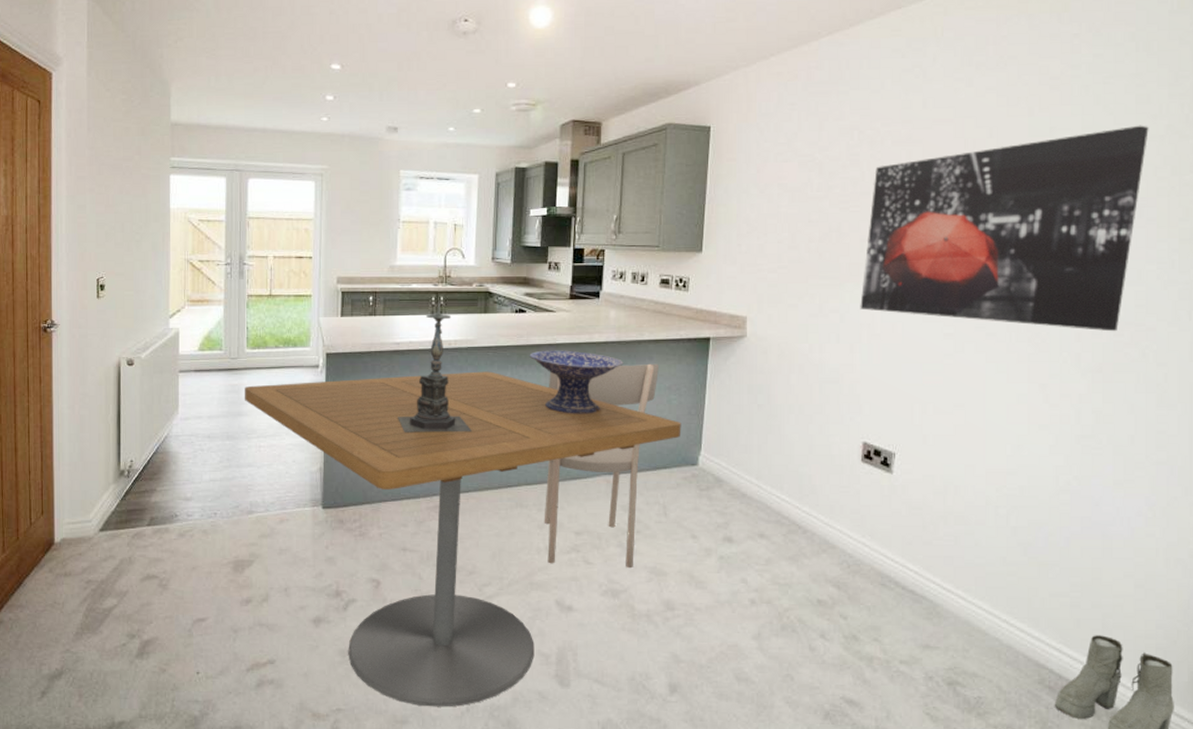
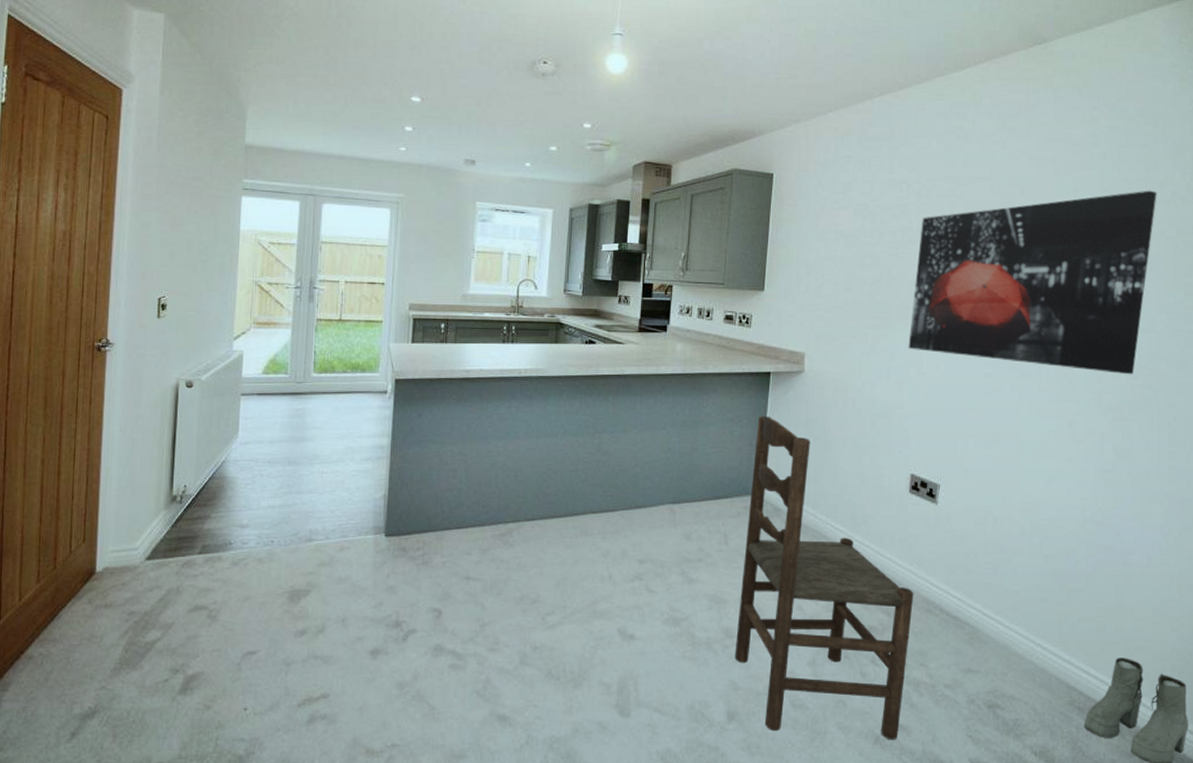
dining table: present [244,371,681,707] -> none [308,400,743,740]
candle holder: present [398,300,472,433] -> none [465,330,539,461]
decorative bowl: present [529,350,623,414] -> none [598,381,689,444]
dining chair: present [544,363,659,569] -> none [608,396,722,597]
dining chair: none [676,383,867,716] -> present [735,415,914,740]

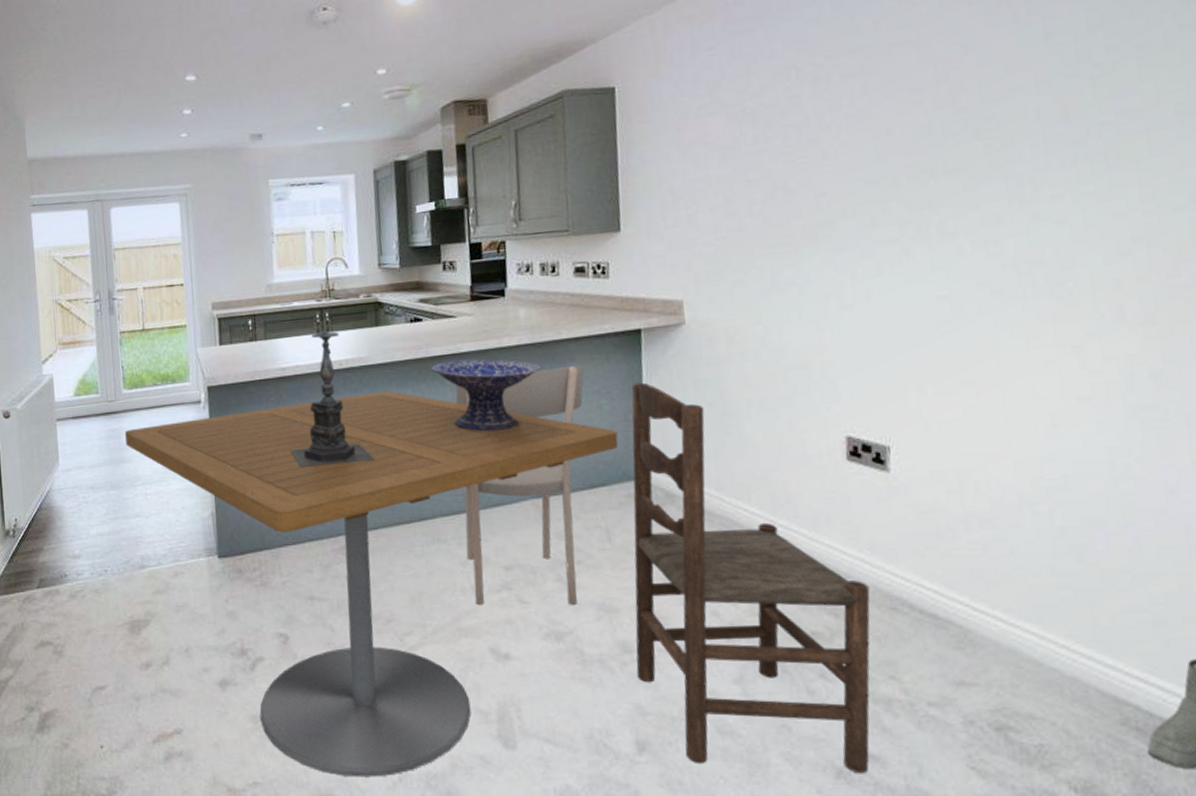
dining table: none [308,400,743,740] -> present [125,391,619,777]
candle holder: none [465,330,539,461] -> present [291,317,374,467]
decorative bowl: none [598,381,689,444] -> present [431,359,541,432]
dining chair: none [608,396,722,597] -> present [455,364,584,606]
wall art: present [908,190,1157,375] -> none [822,13,1181,279]

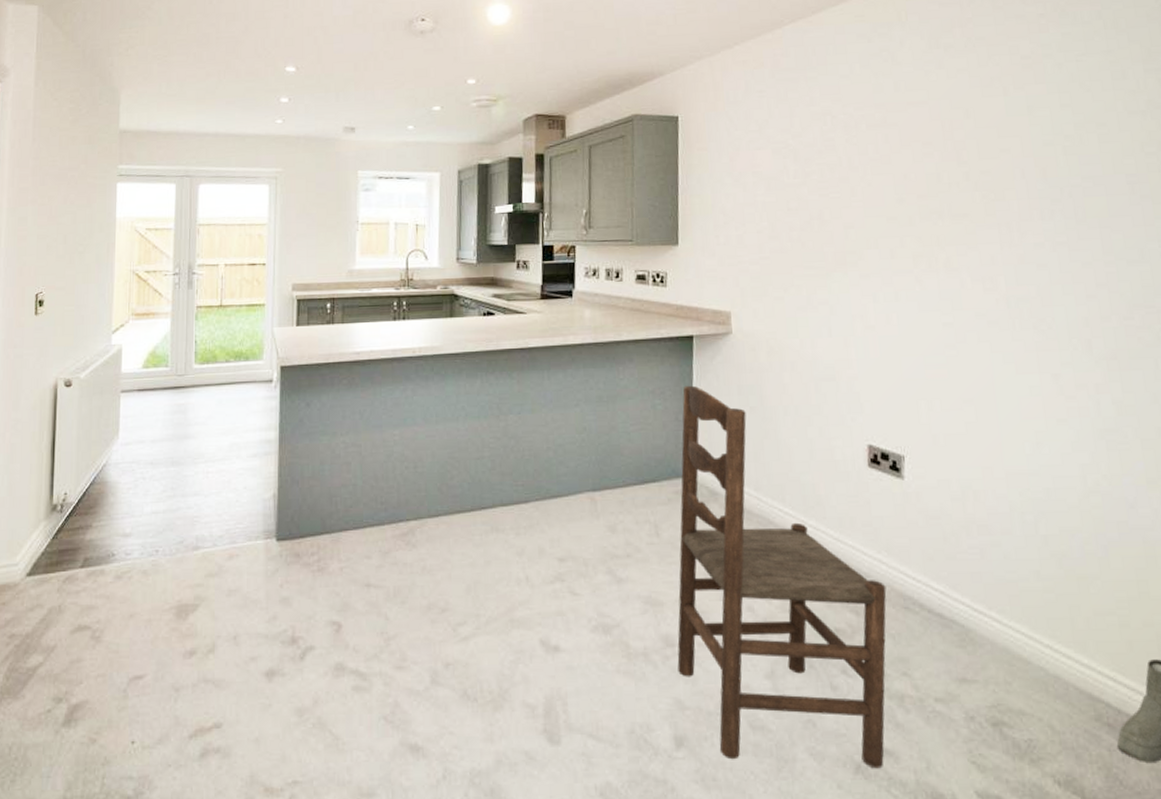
dining table: present [125,391,619,777] -> none [191,380,669,775]
candle holder: present [291,317,374,467] -> none [359,305,440,451]
decorative bowl: present [431,359,541,432] -> none [500,354,602,425]
dining chair: present [455,364,584,606] -> none [522,365,640,599]

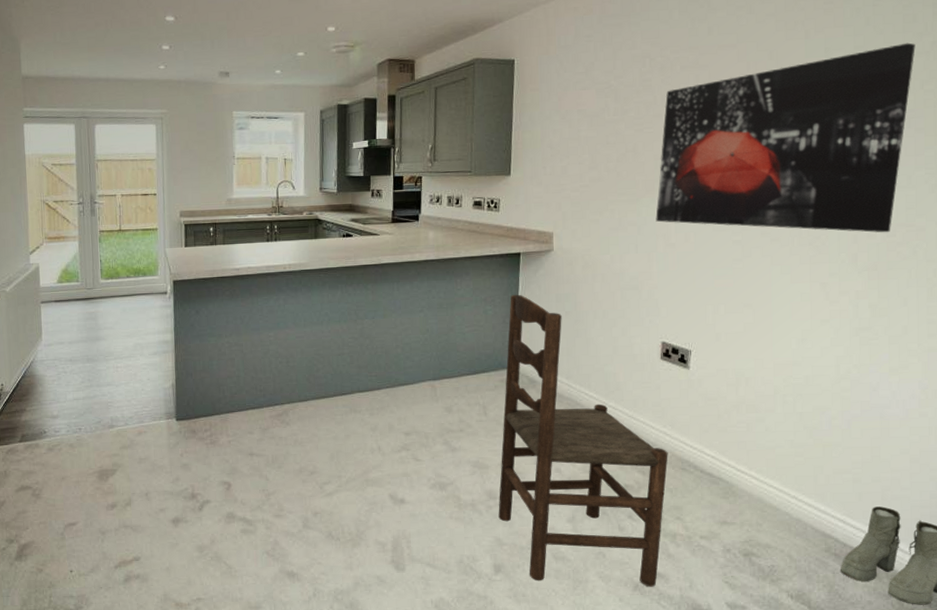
wall art: none [850,101,1130,315] -> present [656,42,916,233]

